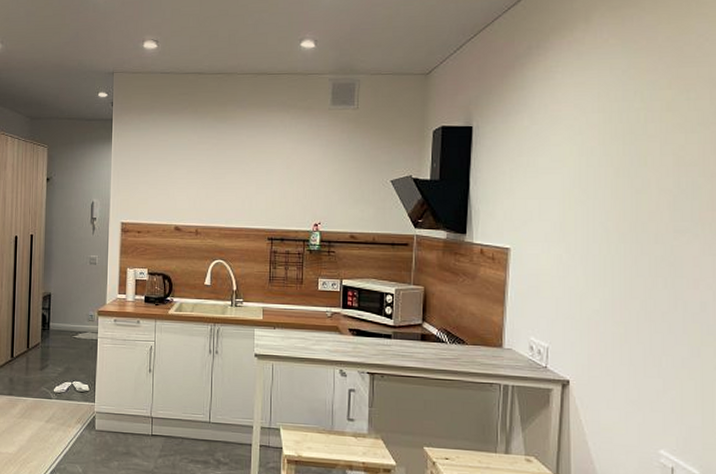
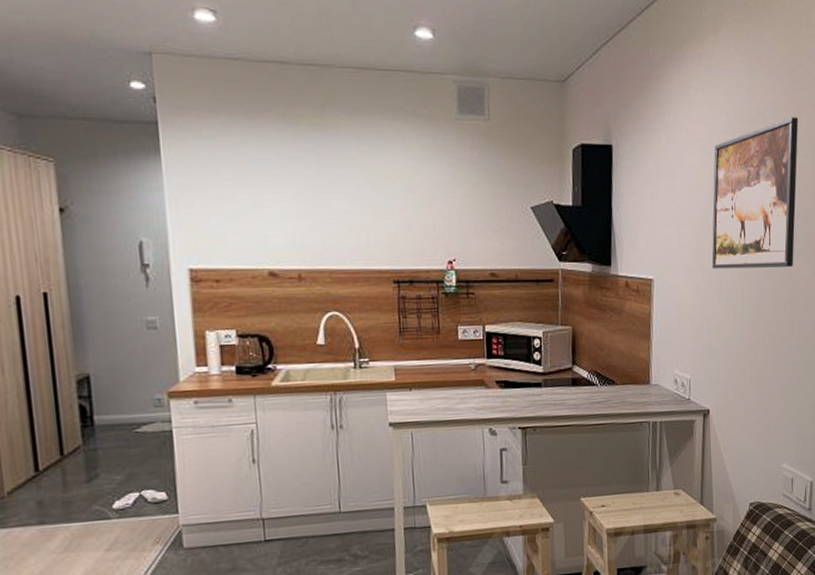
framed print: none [576,94,686,243] -> present [711,117,799,269]

